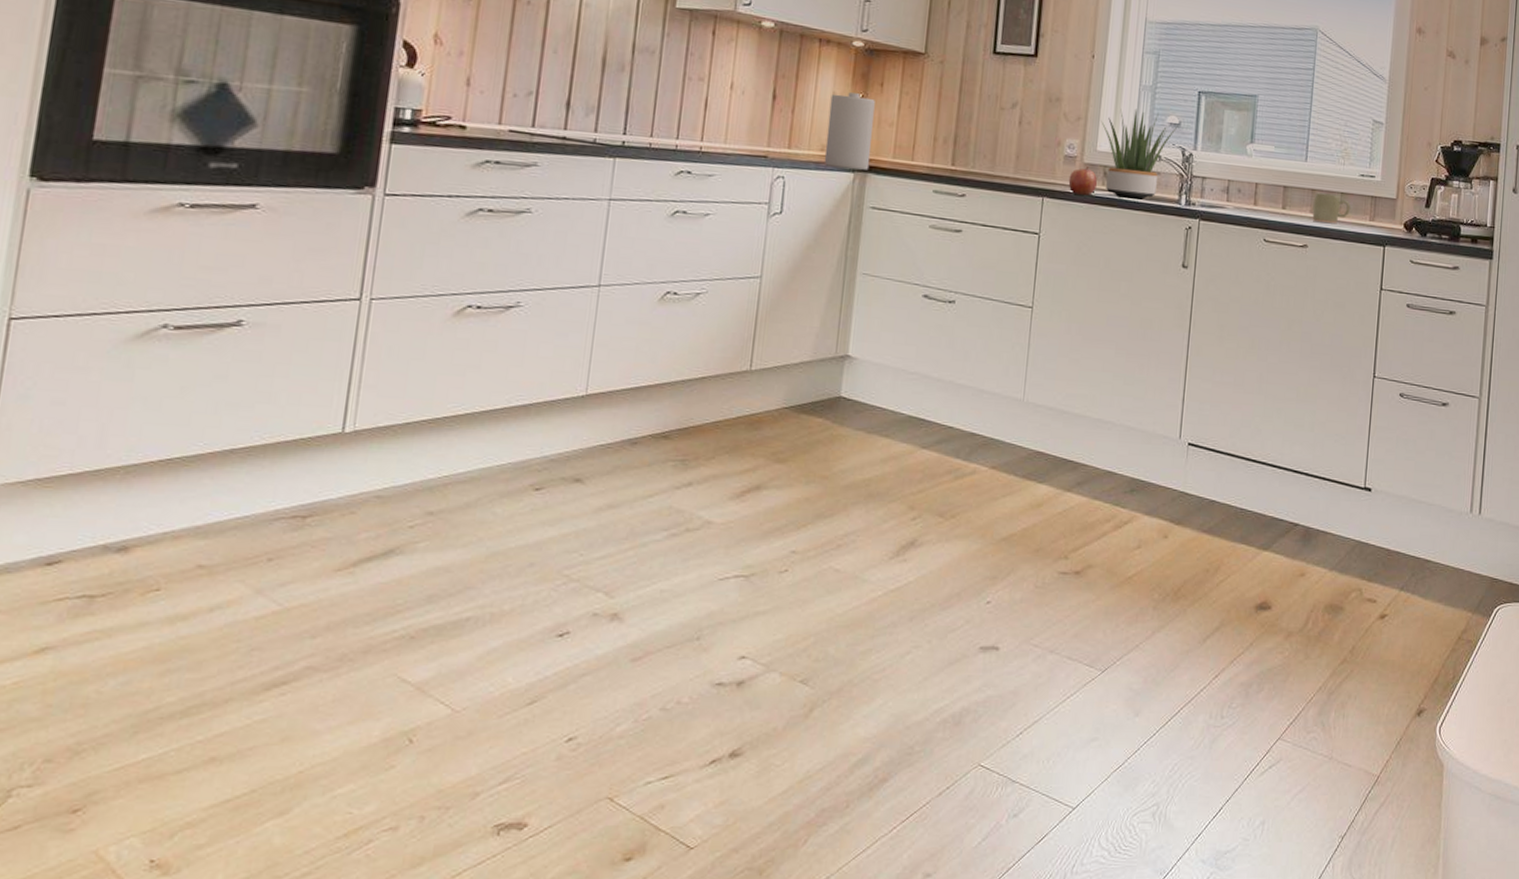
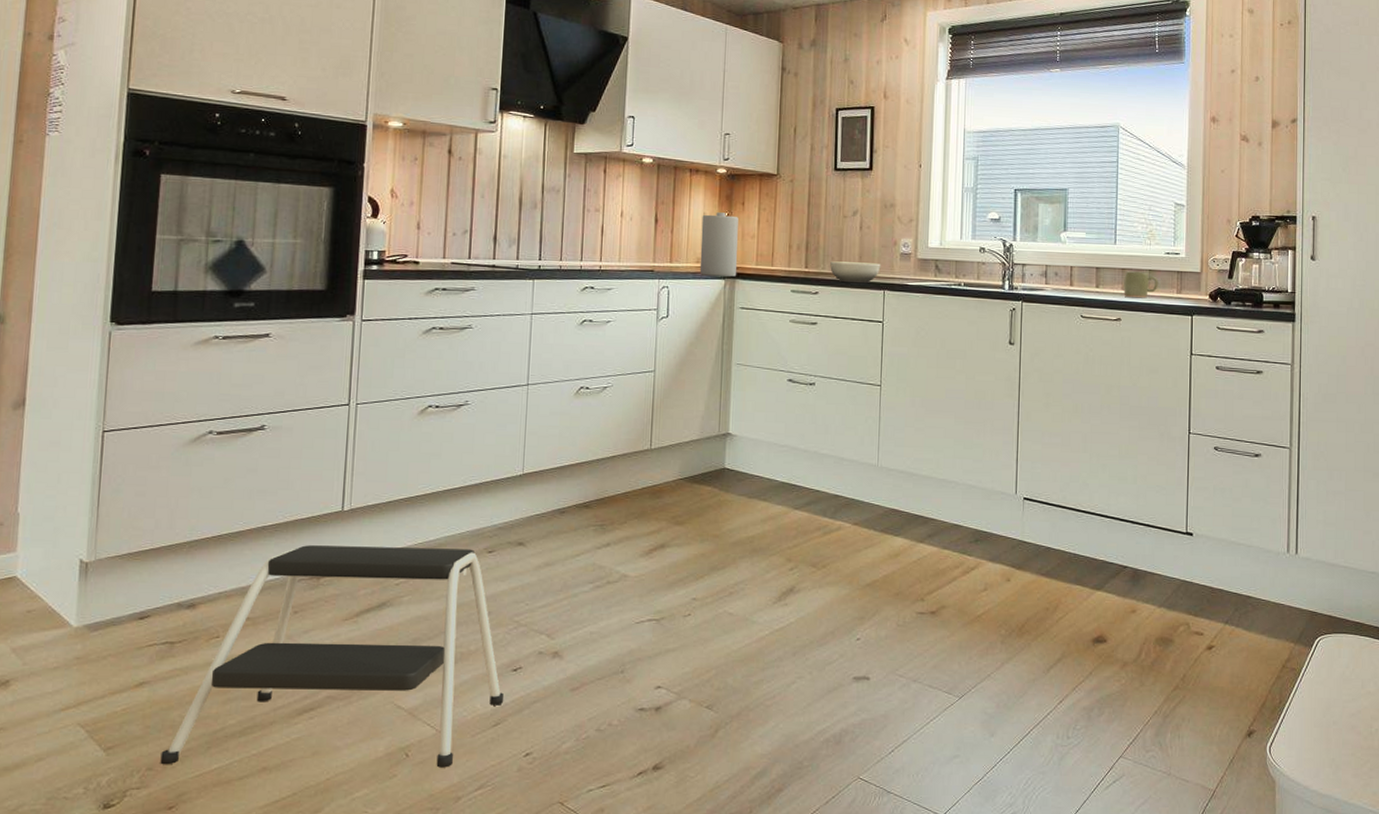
step stool: none [64,475,545,756] -> present [160,545,505,768]
bowl: none [980,159,1041,188] -> present [829,261,881,284]
fruit: present [1068,167,1097,197] -> none [905,262,930,288]
potted plant: present [1101,108,1178,201] -> none [930,208,998,288]

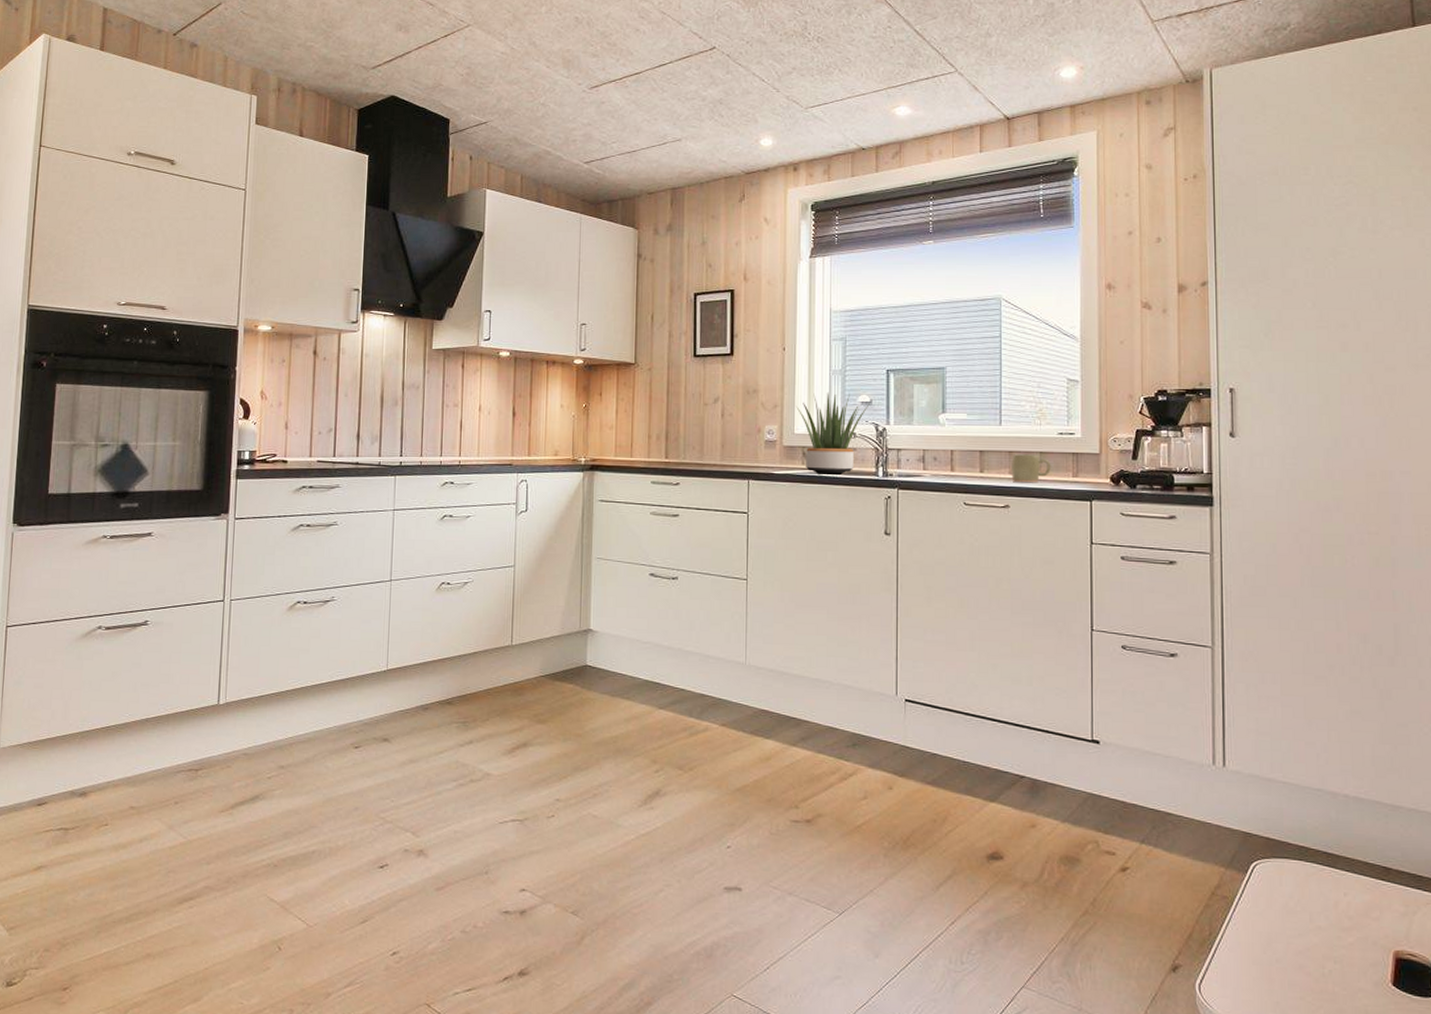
step stool: present [160,545,505,768] -> none [56,737,372,963]
paper towel holder: present [699,212,738,277] -> none [558,404,596,469]
bowl: present [829,261,881,284] -> none [690,451,745,473]
potted plant: none [930,208,998,288] -> present [796,392,870,476]

